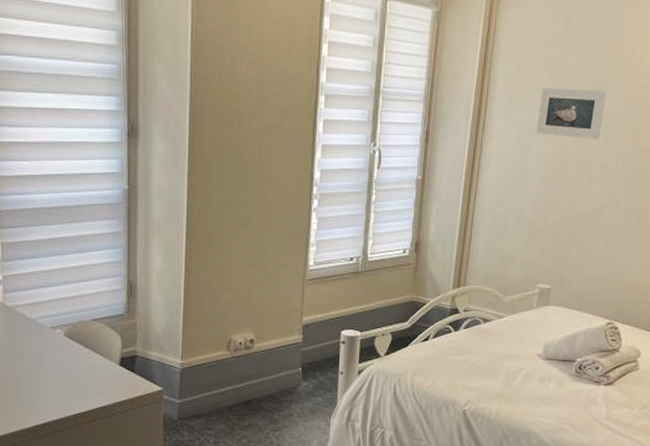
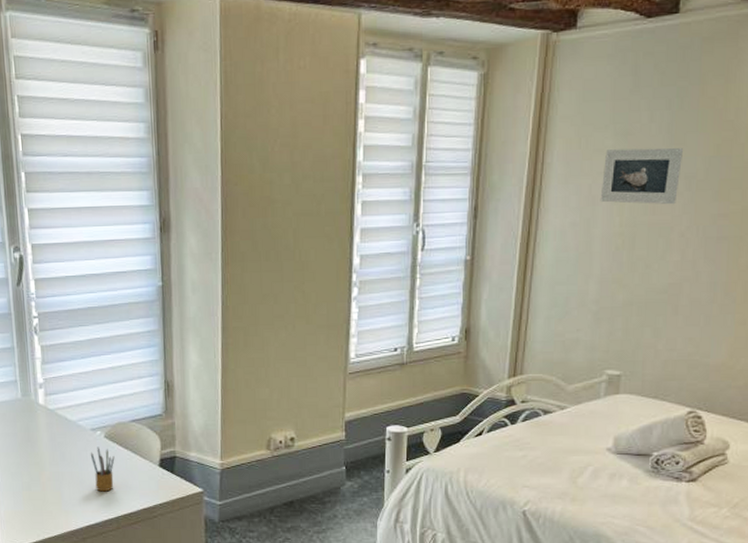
pencil box: none [49,344,74,390] -> present [90,446,115,492]

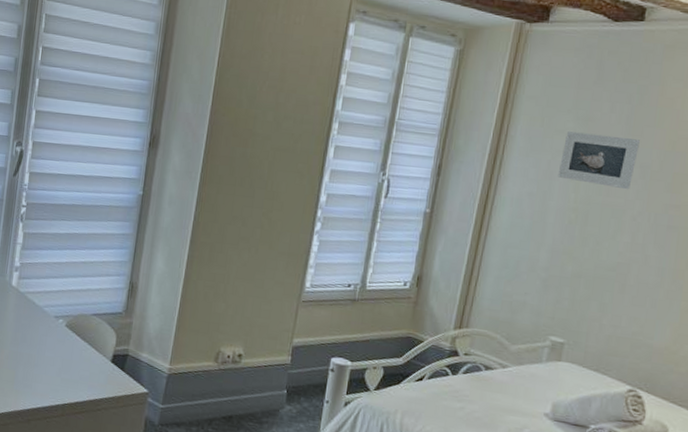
pencil box: present [90,446,115,492] -> none [49,333,72,378]

